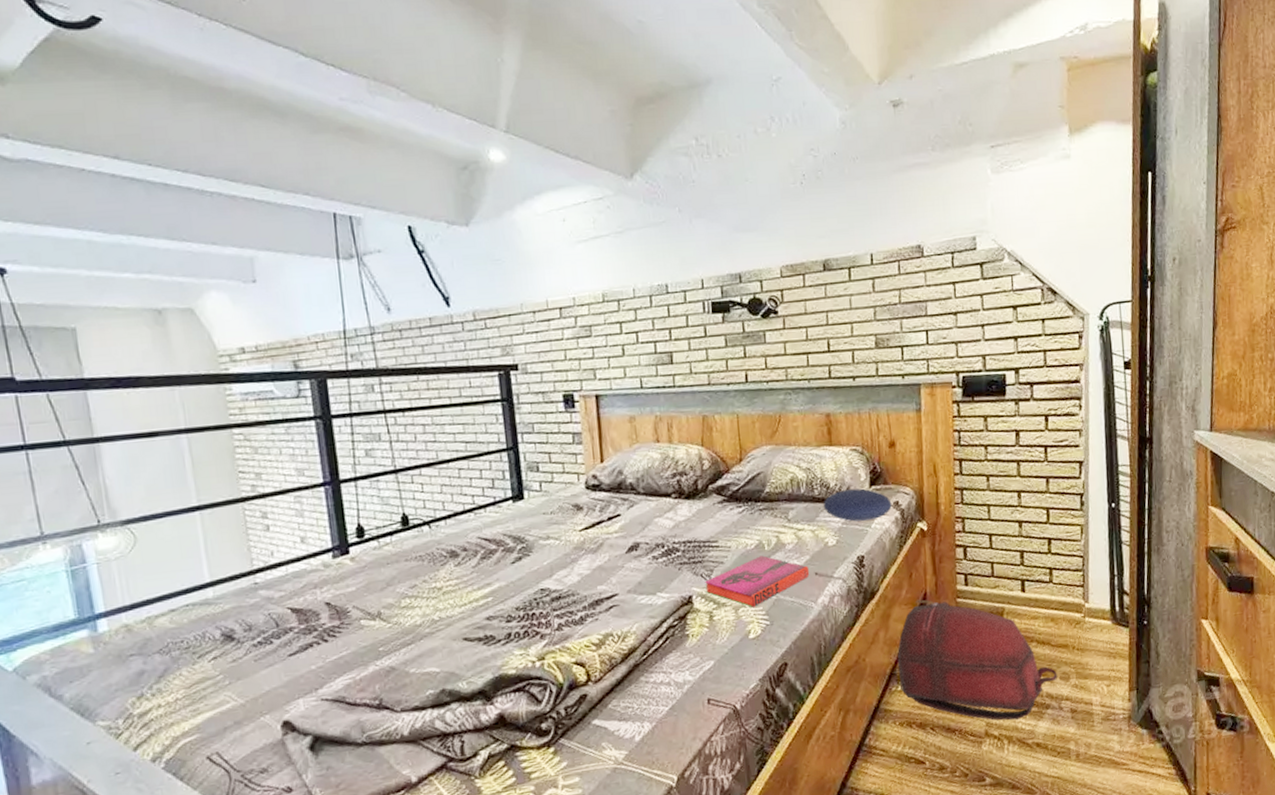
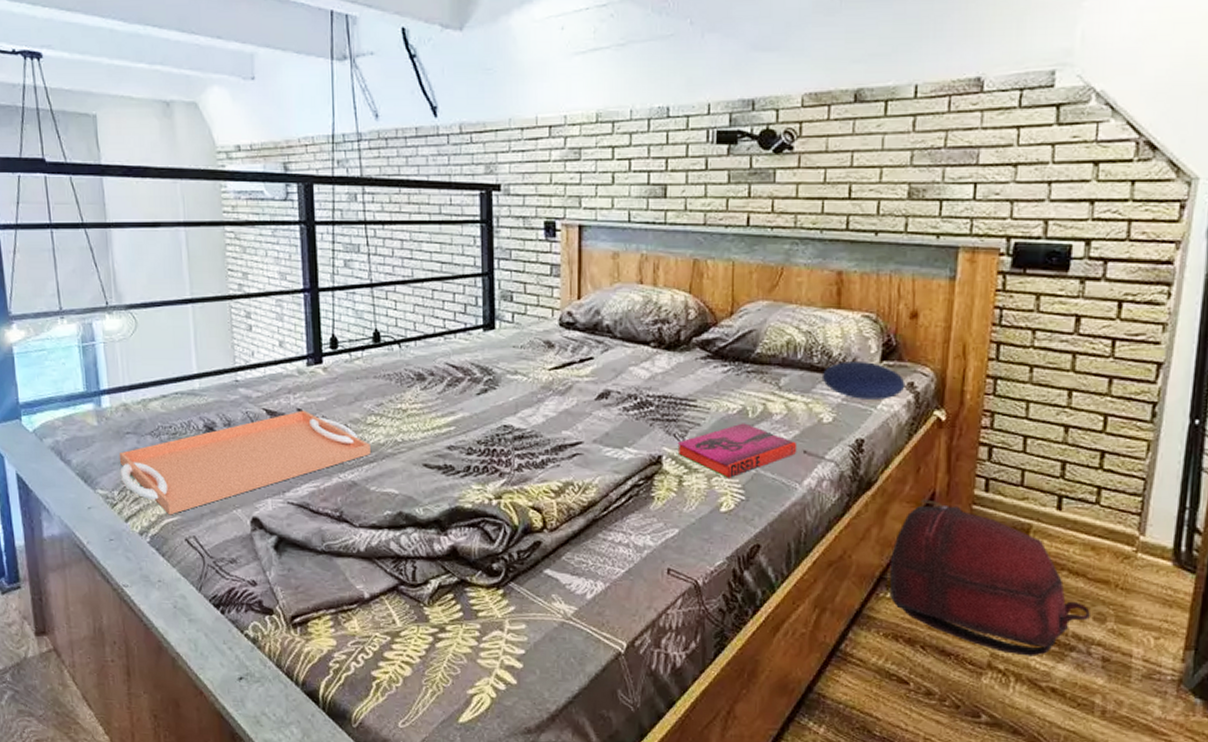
serving tray: none [121,603,408,735] -> present [119,410,371,515]

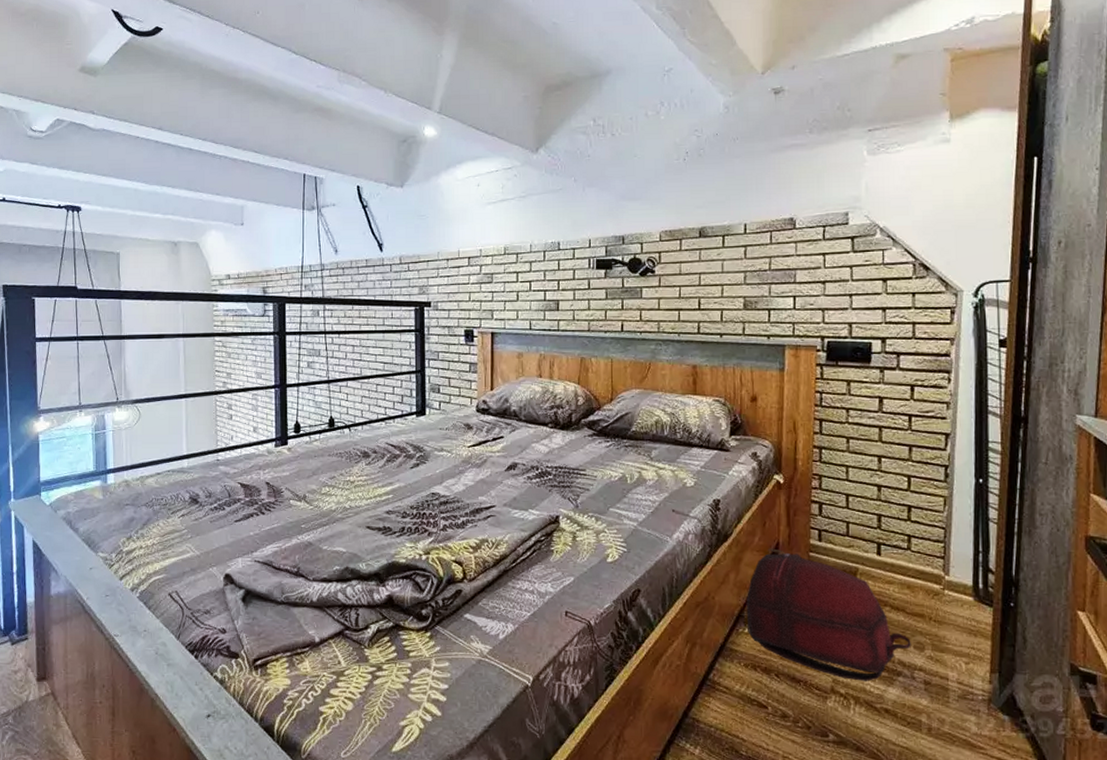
serving tray: present [119,410,371,515] -> none [118,483,324,574]
hardback book: present [677,423,797,478] -> none [571,488,667,534]
cushion: present [821,362,905,400] -> none [684,437,750,467]

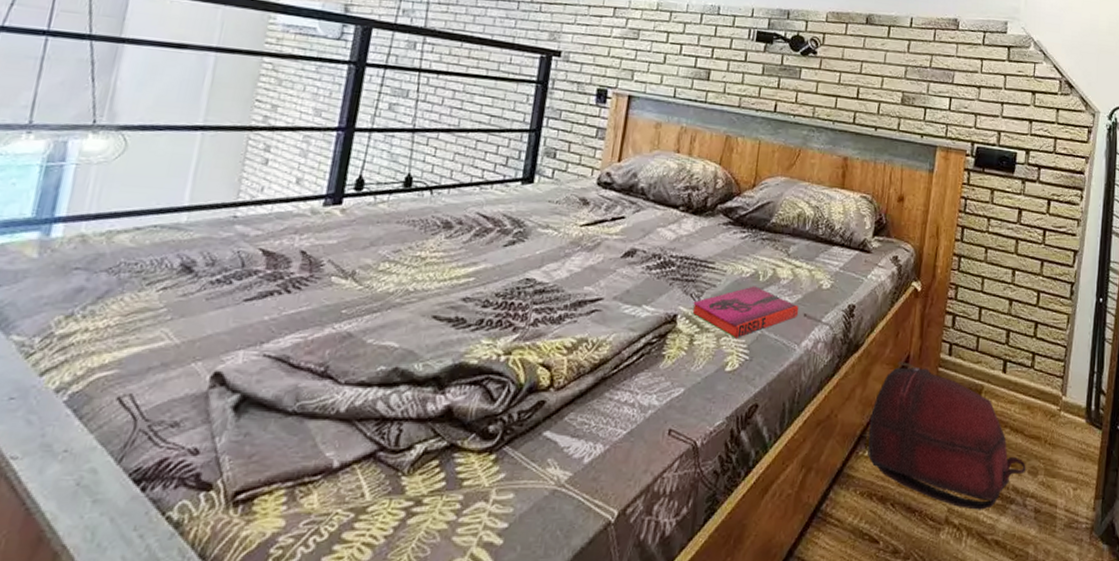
hardback book: none [571,488,667,534] -> present [692,286,799,338]

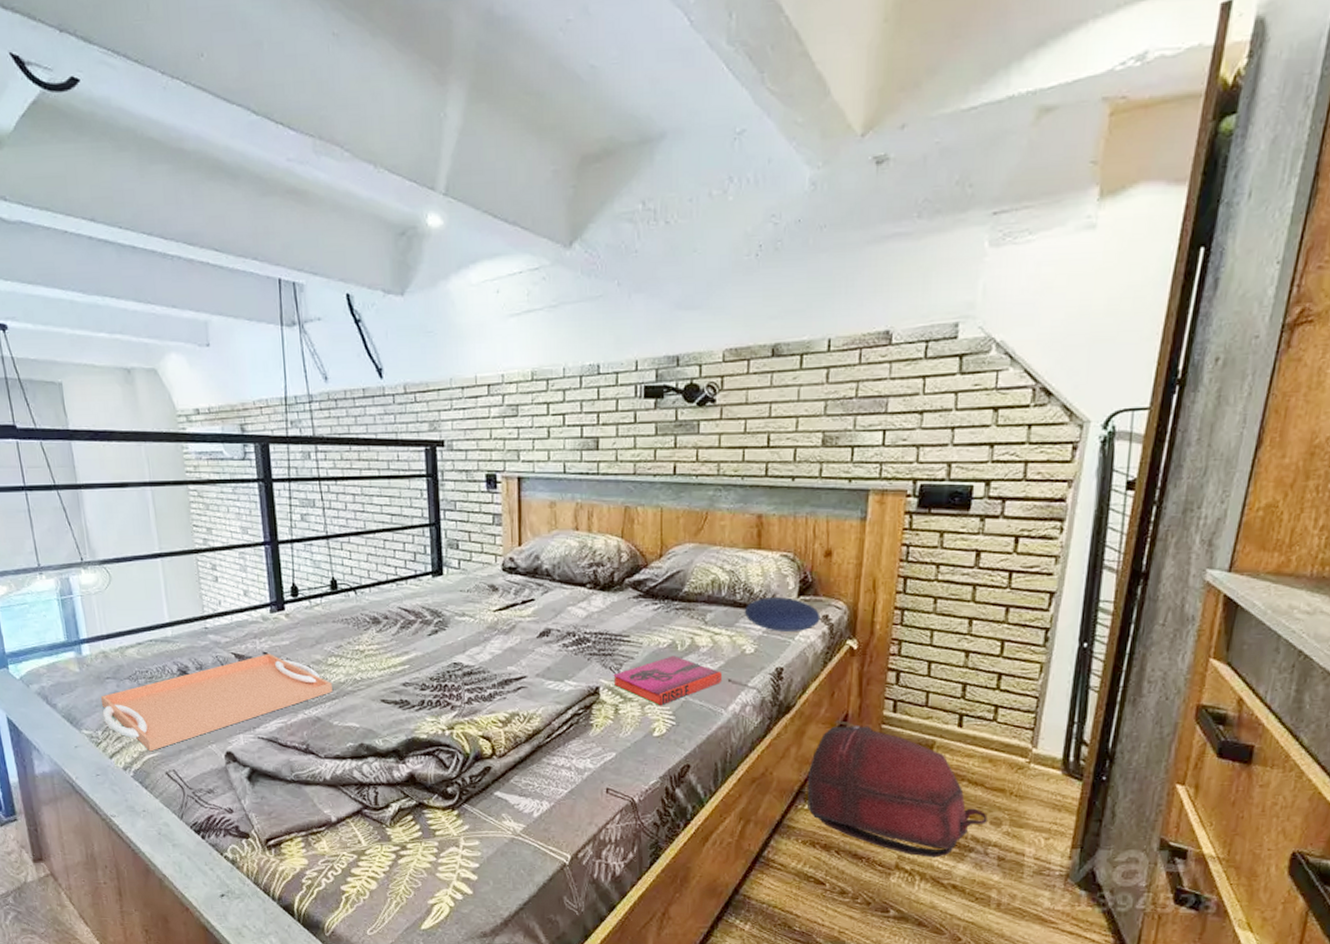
serving tray: none [49,253,378,369] -> present [100,654,333,752]
cushion: none [824,235,891,270] -> present [744,597,821,631]

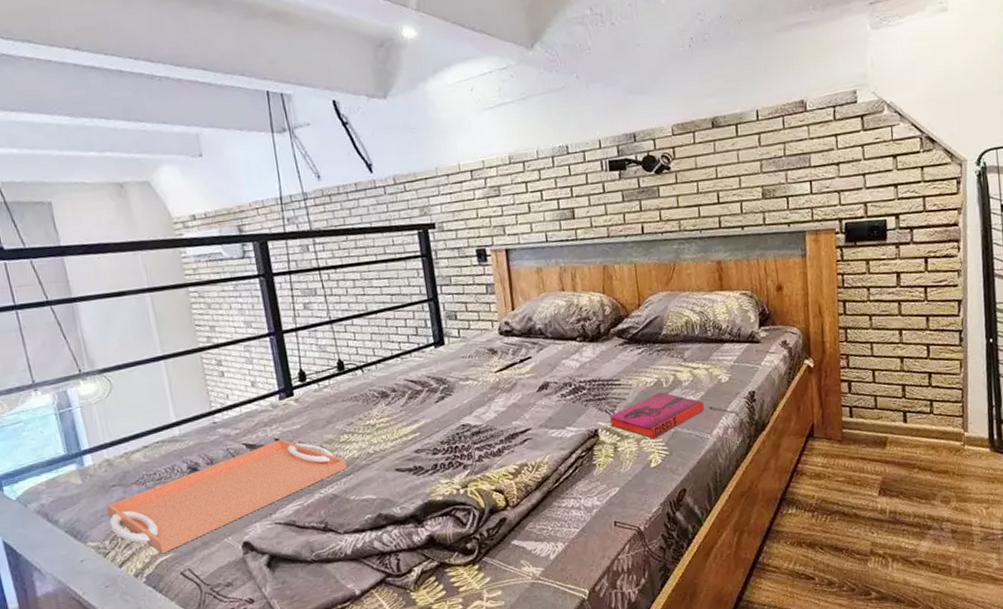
cushion: present [744,597,821,631] -> none [716,329,780,360]
backpack: present [807,720,988,858] -> none [787,430,938,540]

